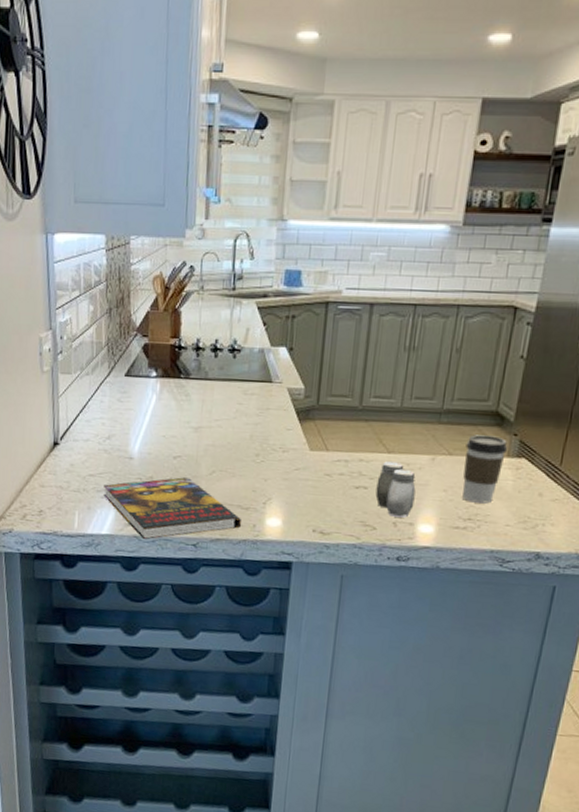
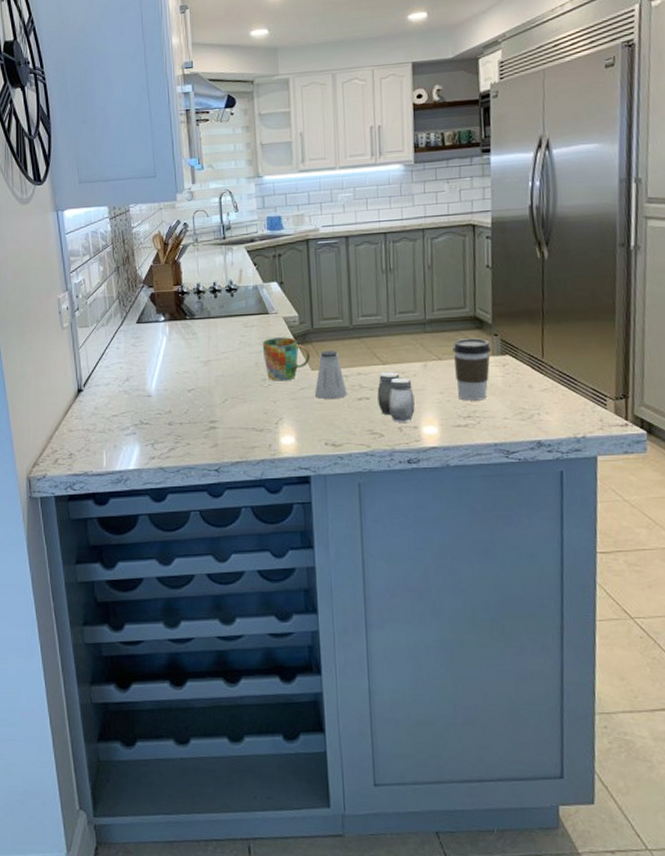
book: present [103,477,242,539] -> none [127,408,259,469]
mug: none [259,410,312,459] -> present [262,337,311,381]
saltshaker: none [310,430,345,485] -> present [315,350,347,400]

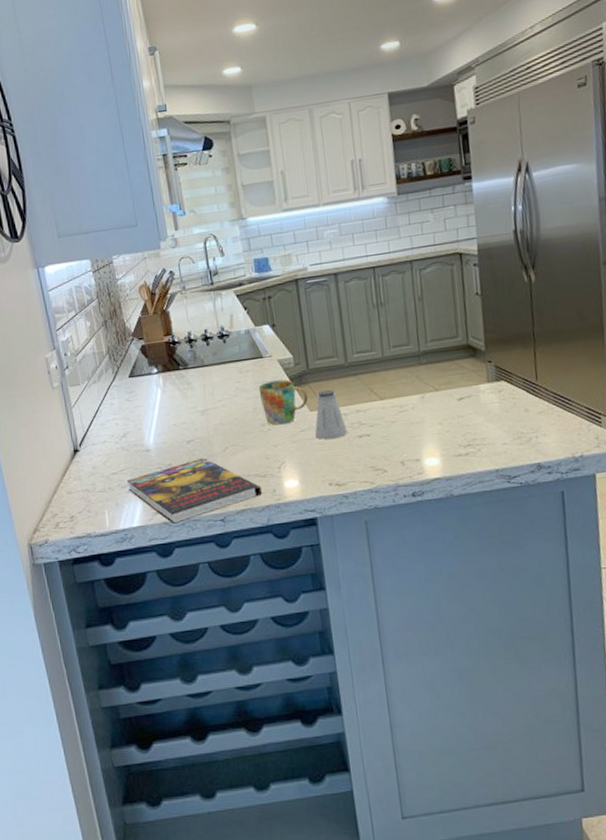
book: none [127,408,259,469] -> present [127,458,263,524]
salt and pepper shaker: present [377,372,415,422] -> none [377,406,416,457]
coffee cup: present [452,338,492,401] -> none [448,366,487,430]

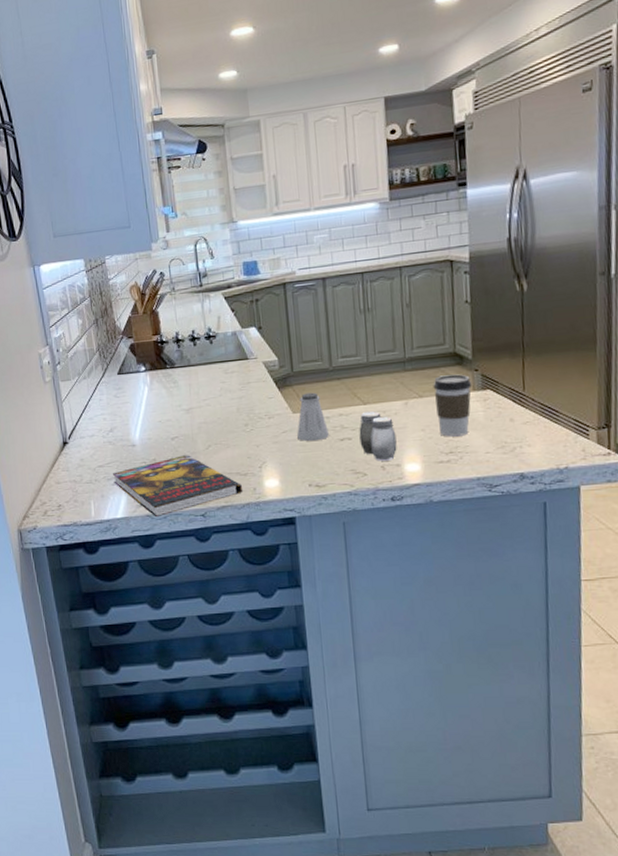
mug: present [258,379,308,425] -> none [243,381,292,426]
salt and pepper shaker: none [377,406,416,457] -> present [359,411,397,461]
coffee cup: none [448,366,487,430] -> present [433,374,473,437]

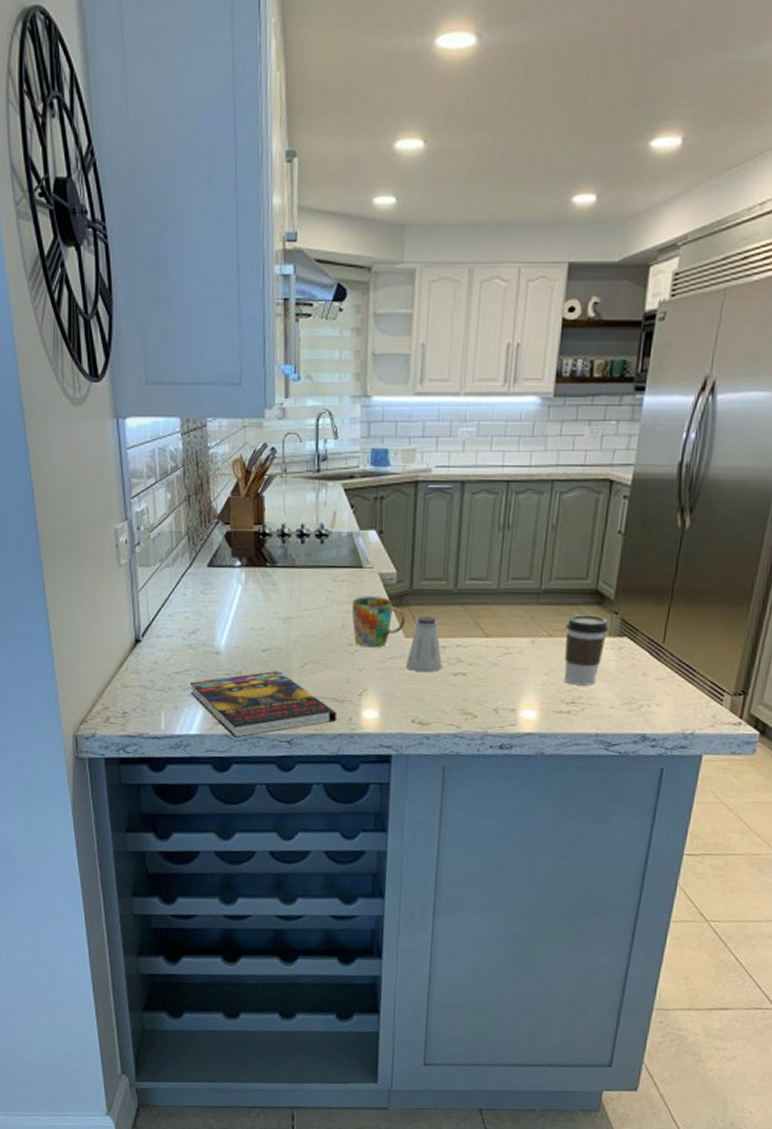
mug: none [243,381,292,426] -> present [351,596,406,648]
salt and pepper shaker: present [359,411,397,461] -> none [475,646,516,704]

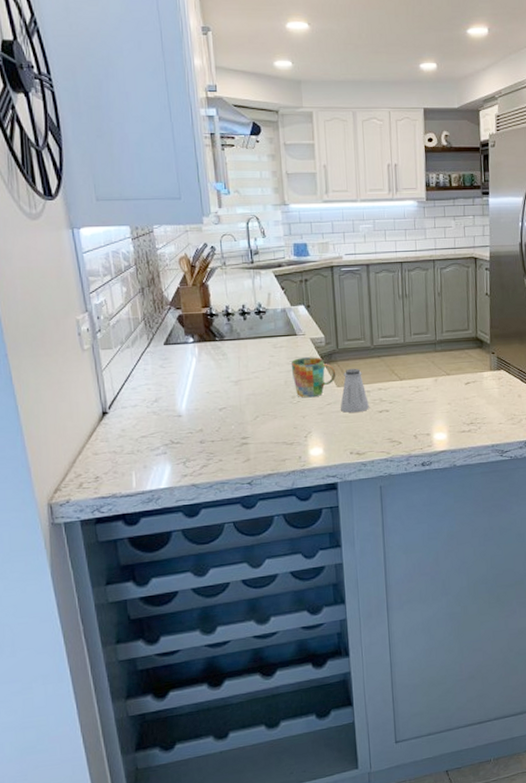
book: present [190,671,338,738] -> none [157,425,289,486]
coffee cup: present [564,614,610,686] -> none [458,356,490,410]

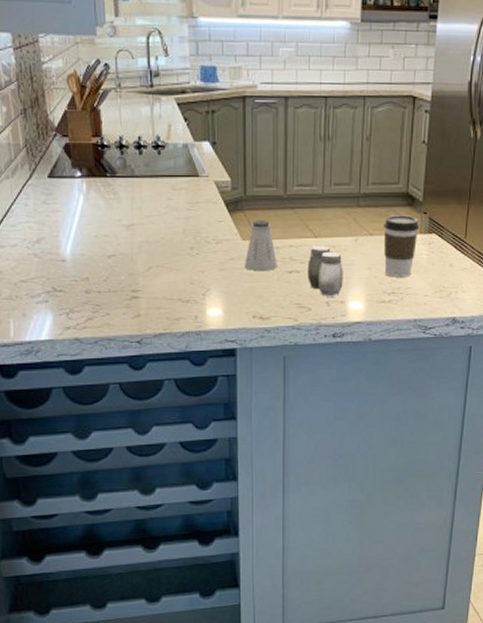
mug: present [291,357,336,398] -> none [191,203,242,250]
salt and pepper shaker: none [395,386,428,431] -> present [308,245,343,297]
coffee cup: none [458,356,490,410] -> present [383,215,420,278]

